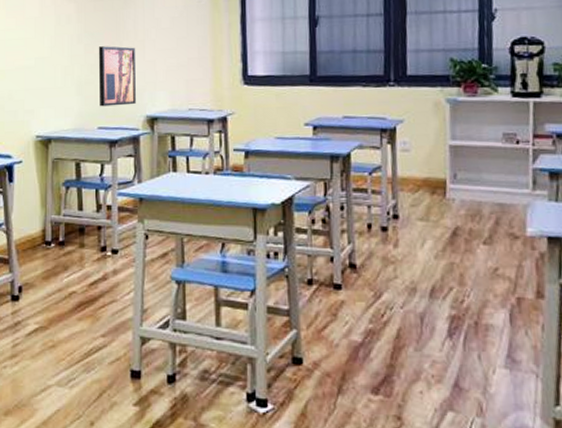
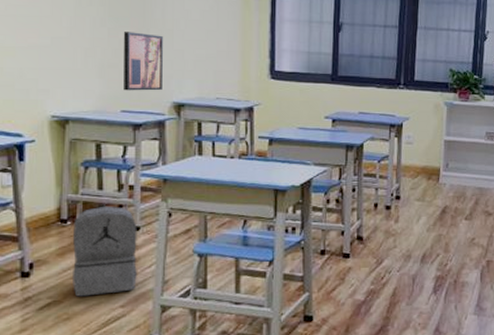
backpack: none [57,227,116,323] -> present [73,206,137,297]

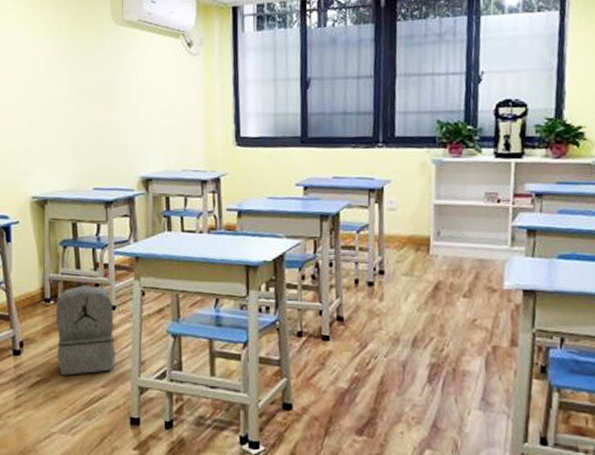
wall art: present [123,32,163,91] -> none [91,107,130,168]

